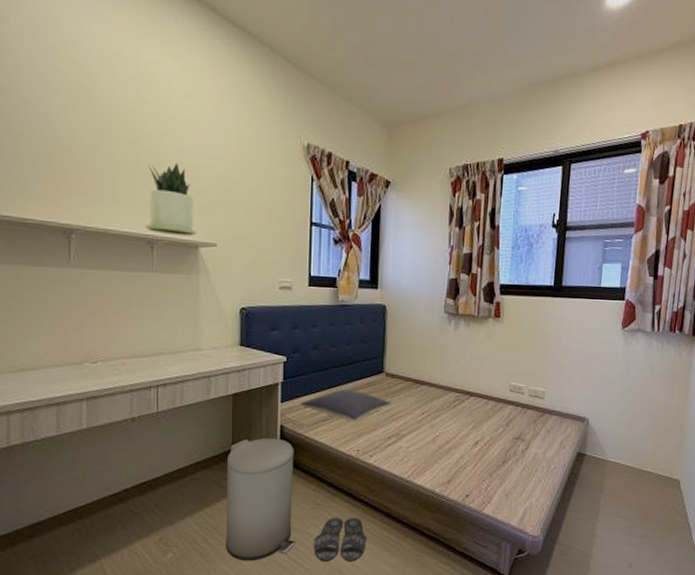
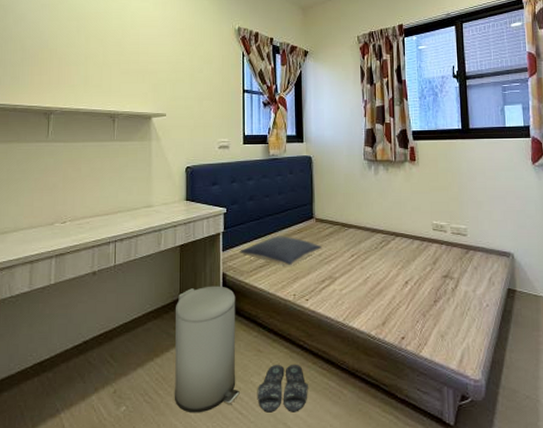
planter: present [145,163,198,237] -> none [108,52,151,110]

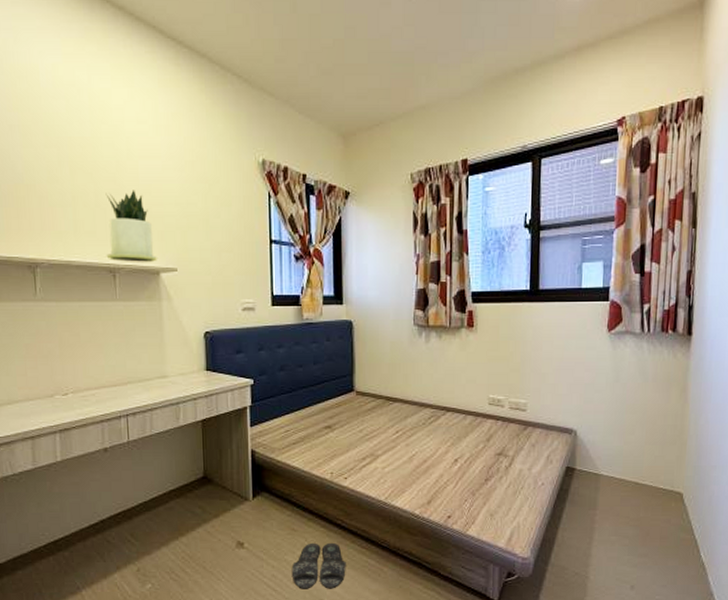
planter: none [108,52,151,110] -> present [105,190,159,263]
pedal bin: present [174,286,240,413] -> none [200,463,273,590]
pillow: present [239,236,322,266] -> none [270,410,363,443]

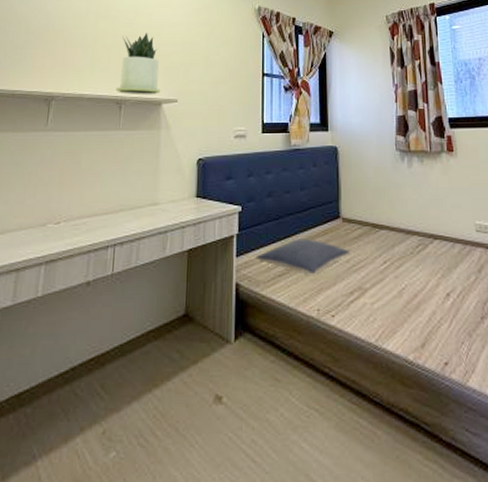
pillow: none [270,410,363,443] -> present [255,238,350,275]
slippers: present [291,542,346,589] -> none [273,396,335,460]

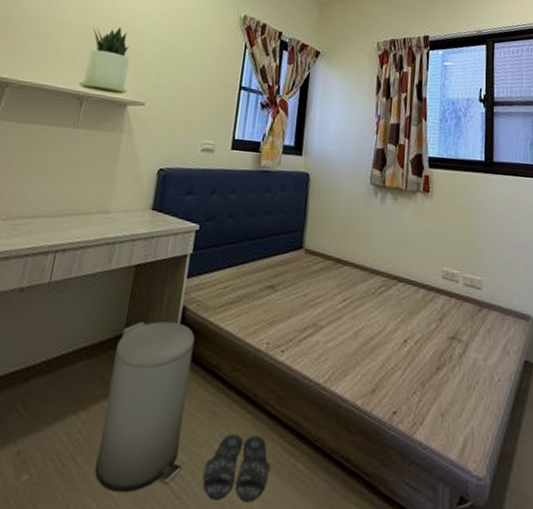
pedal bin: none [174,298,253,461] -> present [95,321,195,493]
pillow: present [255,238,350,275] -> none [207,266,309,306]
slippers: none [273,396,335,460] -> present [203,433,270,503]

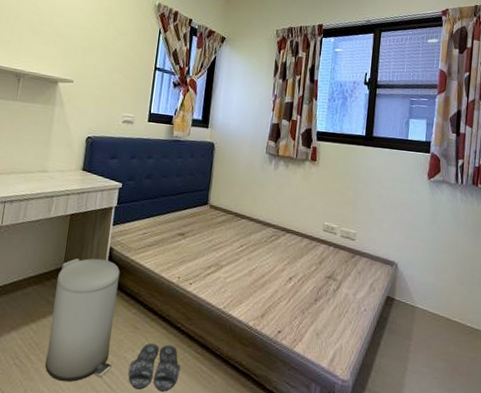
planter: present [78,27,131,95] -> none [15,12,60,73]

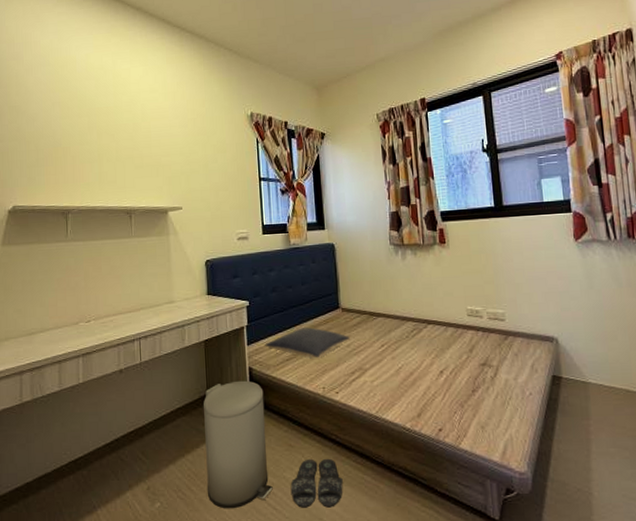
pillow: none [130,217,212,249] -> present [265,327,350,359]

